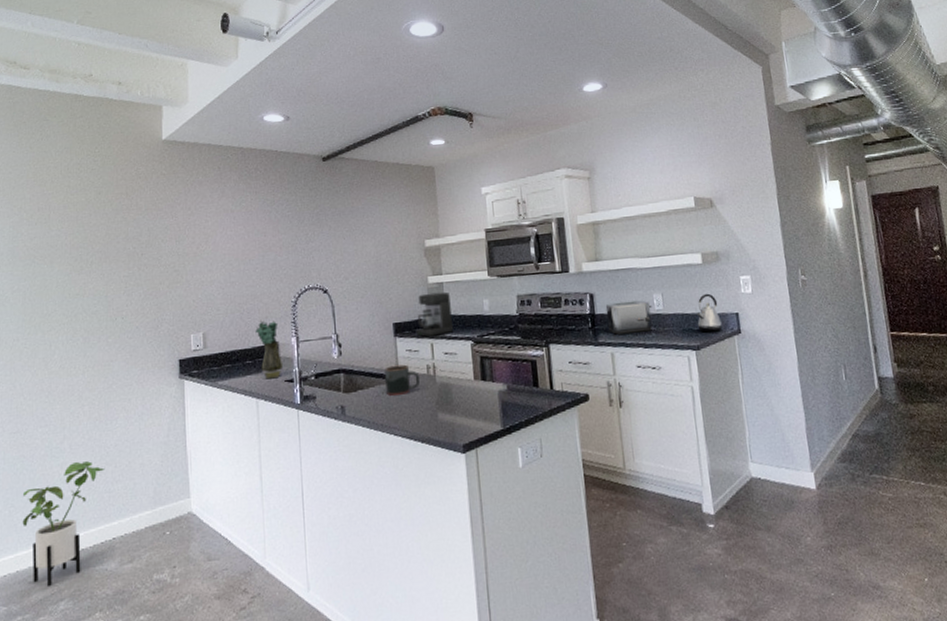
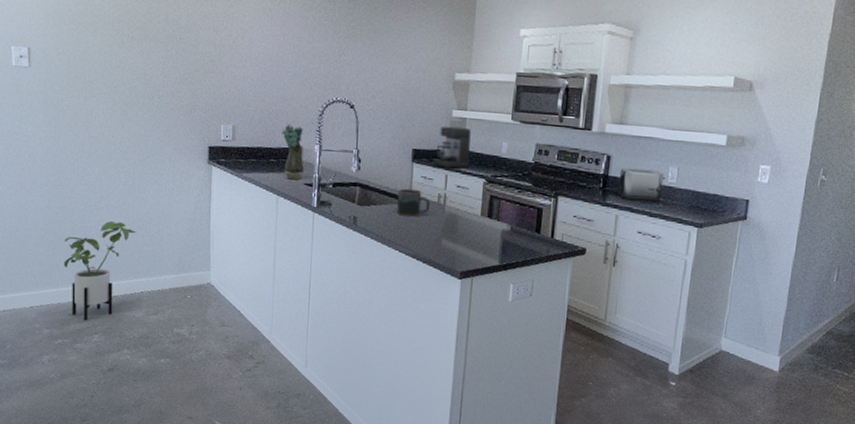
kettle: present [696,293,723,334] -> none [705,175,732,215]

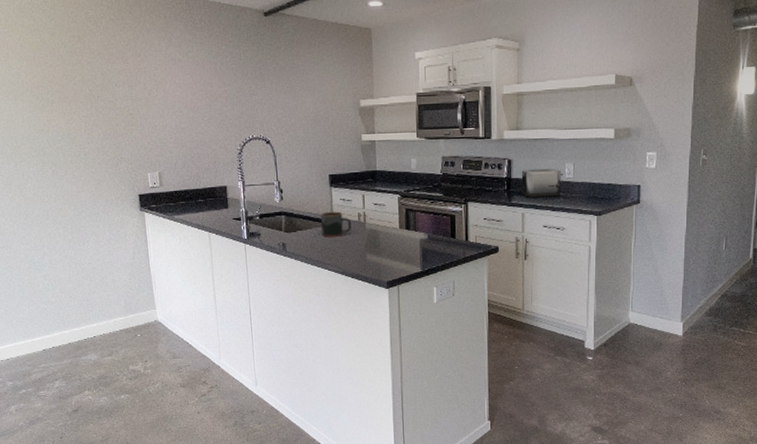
house plant: present [63,220,137,322] -> none [14,274,82,370]
vase: present [281,122,305,180] -> none [205,164,232,217]
coffee maker: present [434,126,471,169] -> none [350,149,384,188]

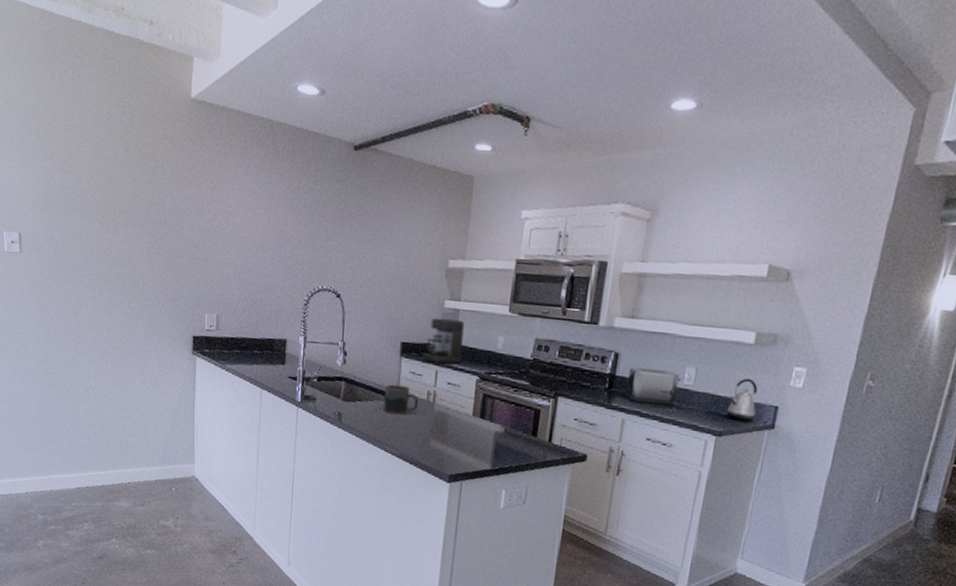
coffee maker: none [350,149,384,188] -> present [423,317,465,364]
kettle: none [602,166,625,202] -> present [726,378,758,423]

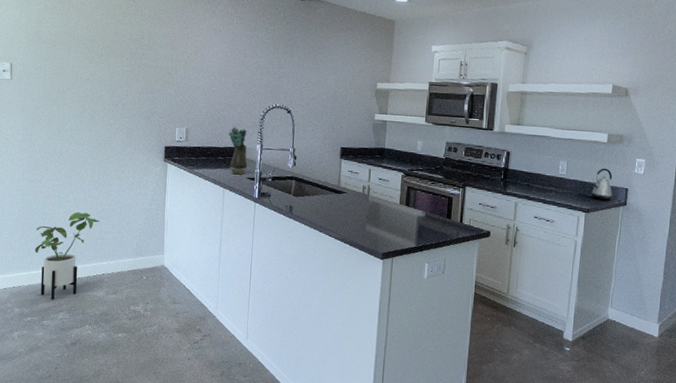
house plant: none [55,410,124,509] -> present [35,211,101,301]
vase: none [266,312,289,373] -> present [228,125,248,175]
mug: present [383,384,420,415] -> none [327,181,357,206]
coffee maker: present [423,317,465,364] -> none [359,127,391,164]
toaster: present [625,367,681,406] -> none [516,162,557,191]

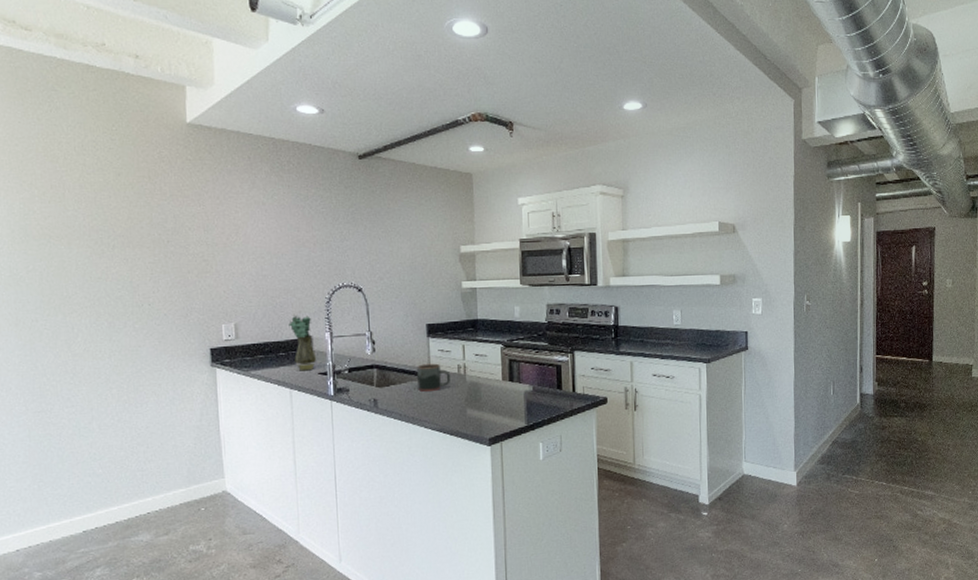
house plant: present [35,211,101,301] -> none [51,441,137,556]
mug: none [327,181,357,206] -> present [416,363,451,392]
kettle: present [591,168,613,202] -> none [710,312,733,349]

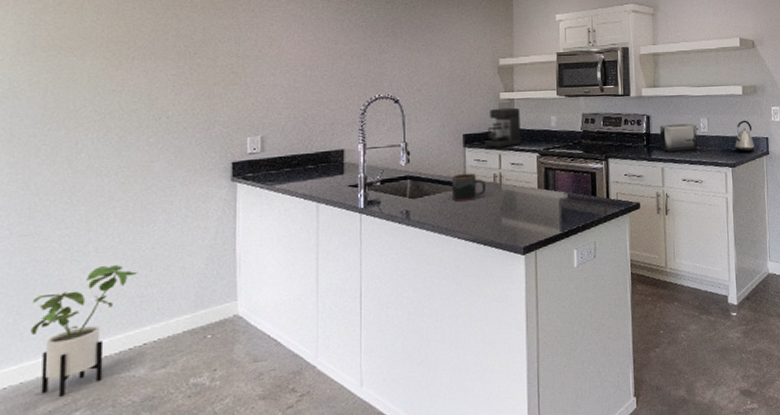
house plant: none [51,441,137,556] -> present [30,265,139,398]
vase: present [288,313,317,371] -> none [319,125,348,184]
coffee maker: none [449,297,485,338] -> present [486,107,522,148]
toaster: none [628,315,671,345] -> present [659,123,699,152]
kettle: none [710,312,733,349] -> present [734,120,756,154]

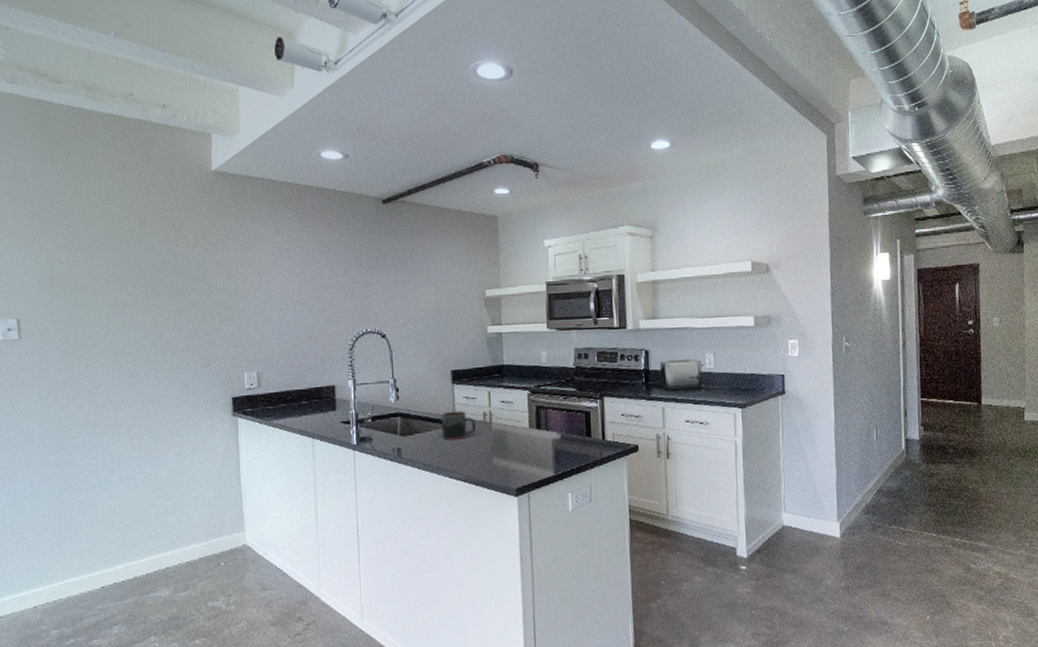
house plant: present [30,265,139,398] -> none [71,493,157,613]
coffee maker: present [486,107,522,148] -> none [474,342,512,385]
kettle: present [734,120,756,154] -> none [744,355,769,393]

